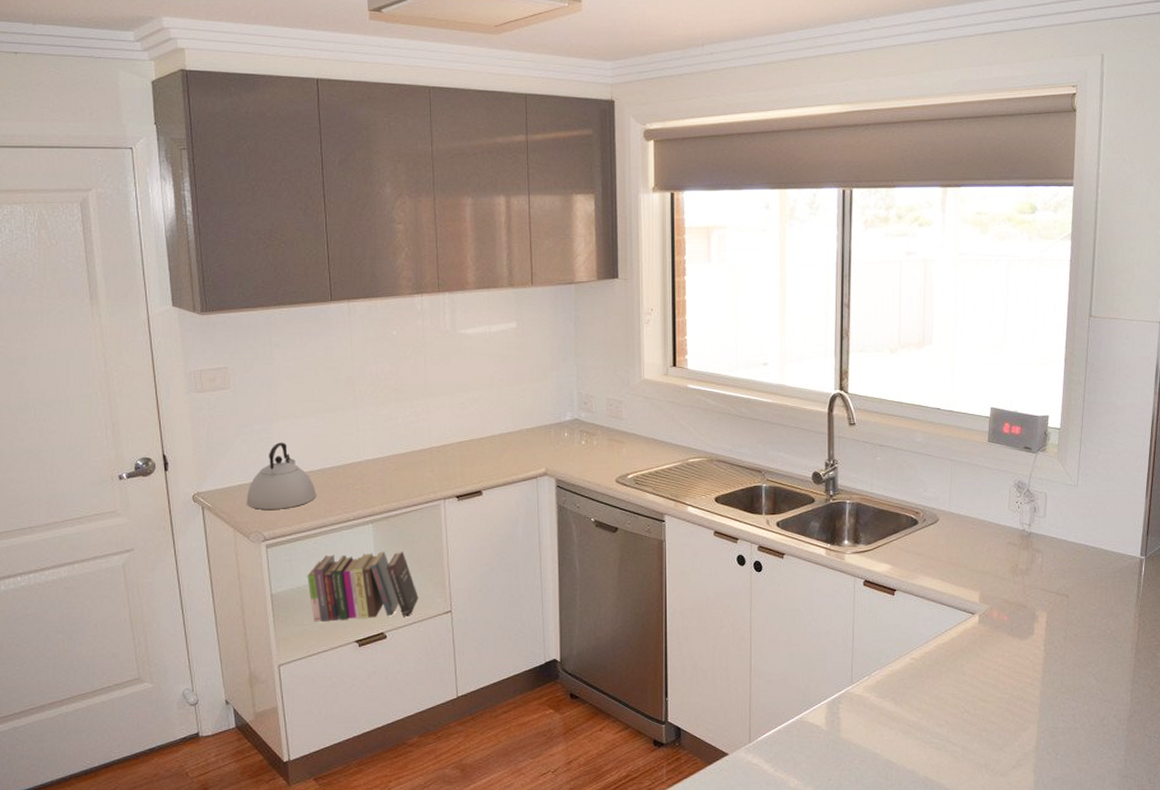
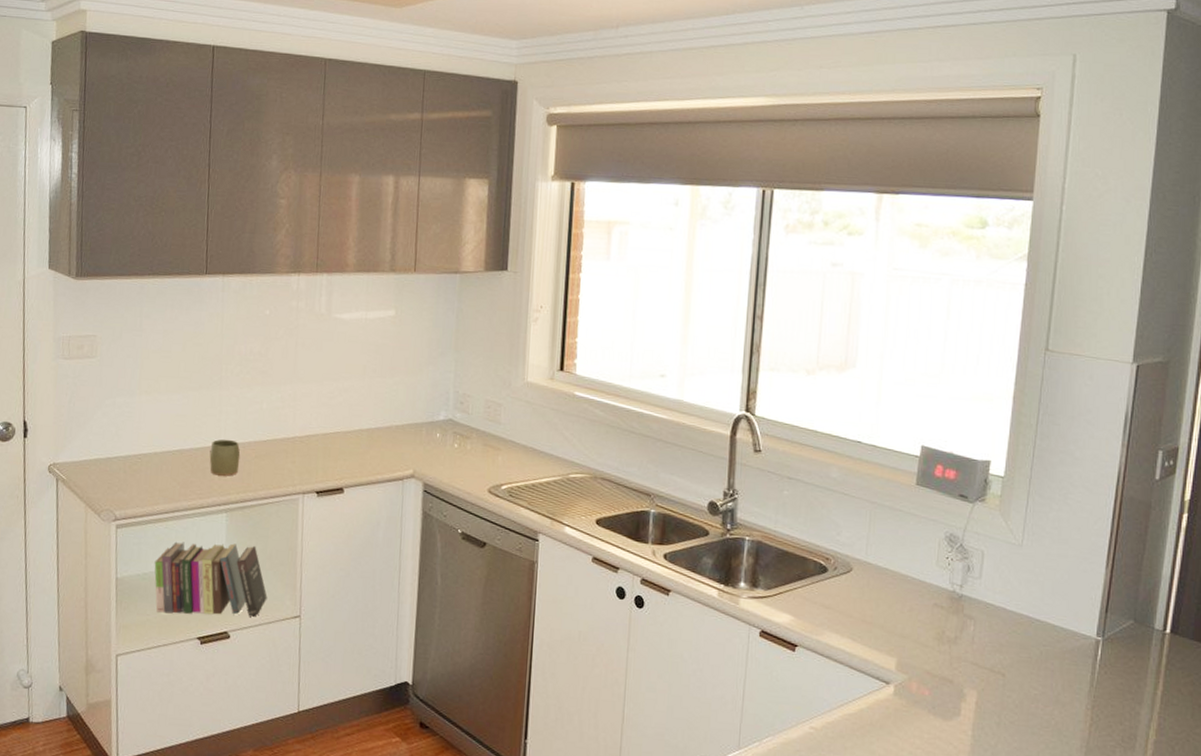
kettle: present [246,442,317,510] -> none [101,418,173,489]
mug: none [351,455,381,490] -> present [209,439,241,476]

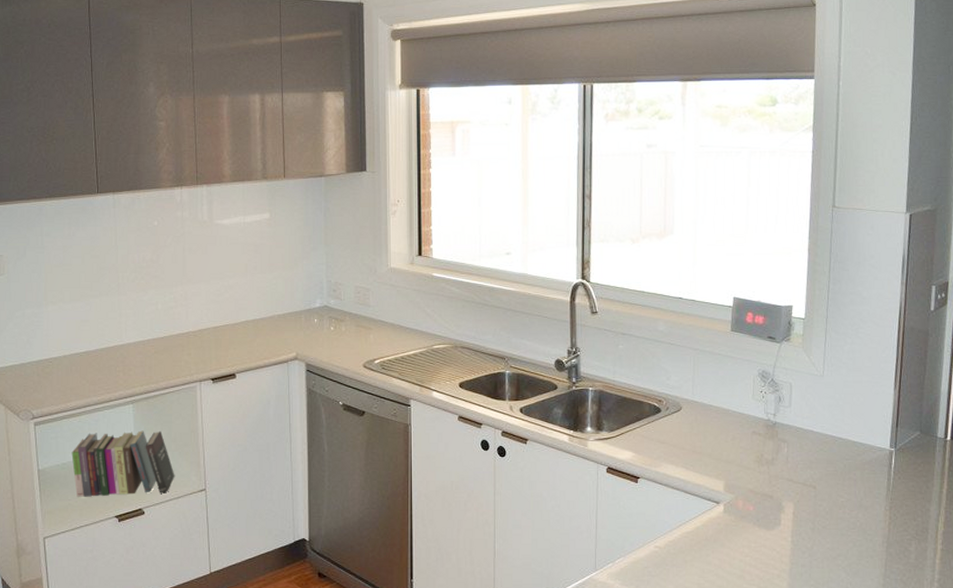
mug: present [209,439,241,476] -> none [113,338,141,371]

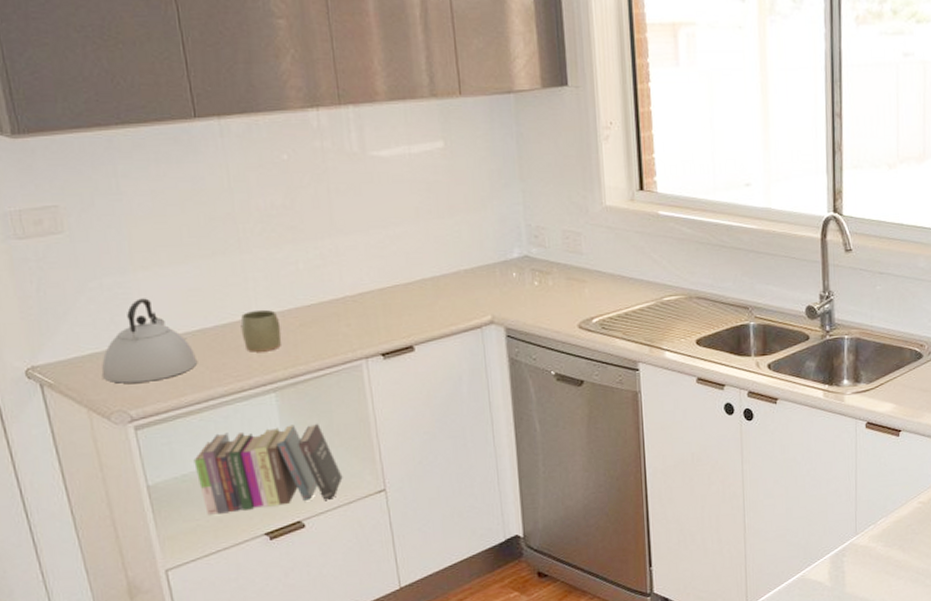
kettle: none [17,326,82,389] -> present [101,298,198,384]
mug: none [113,338,141,371] -> present [240,309,282,352]

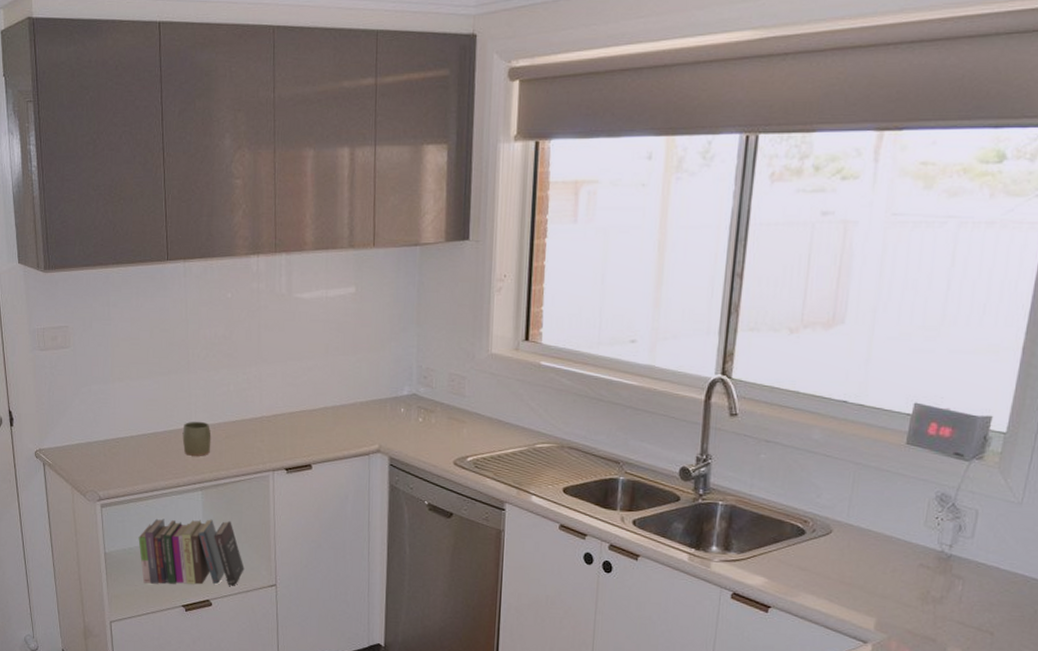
kettle: present [101,298,198,384] -> none [83,404,149,471]

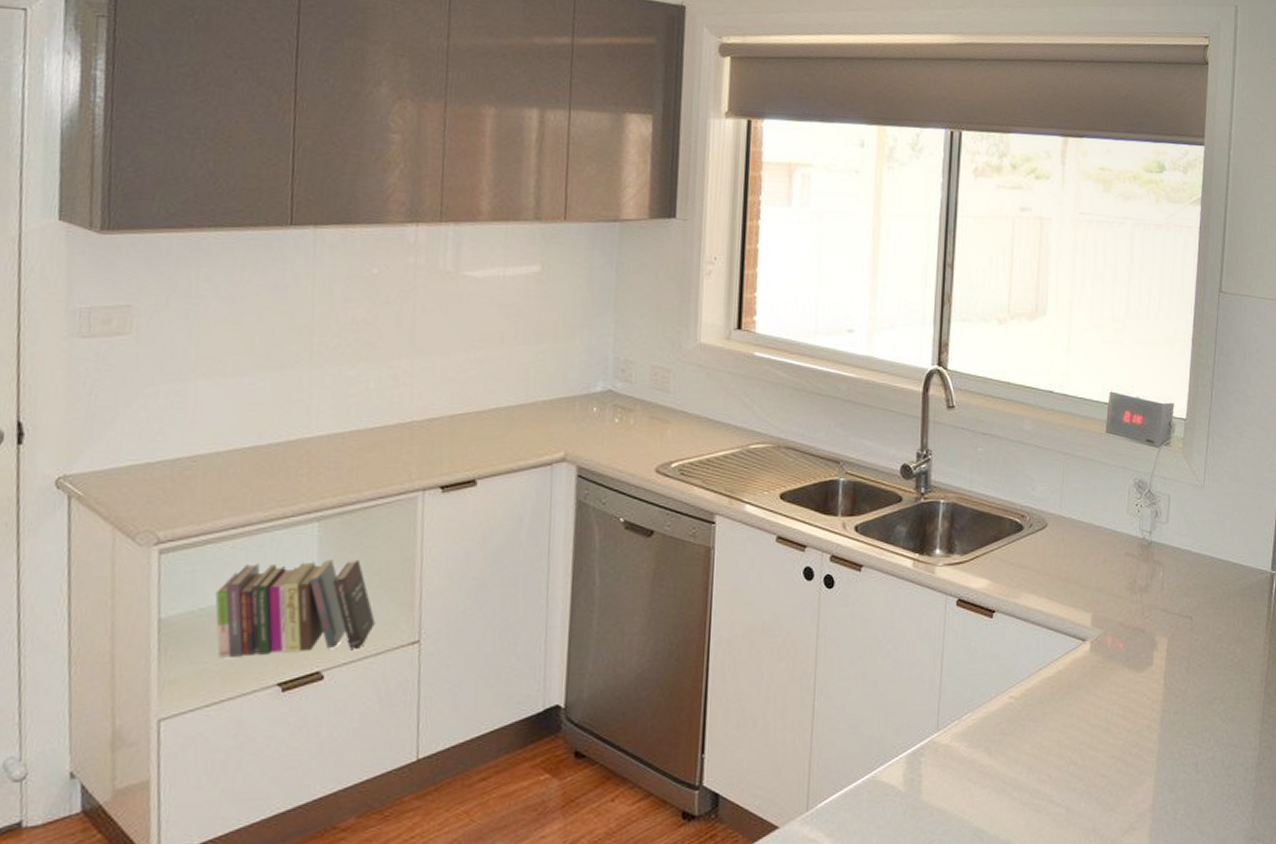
mug: present [182,421,212,456] -> none [295,429,339,476]

